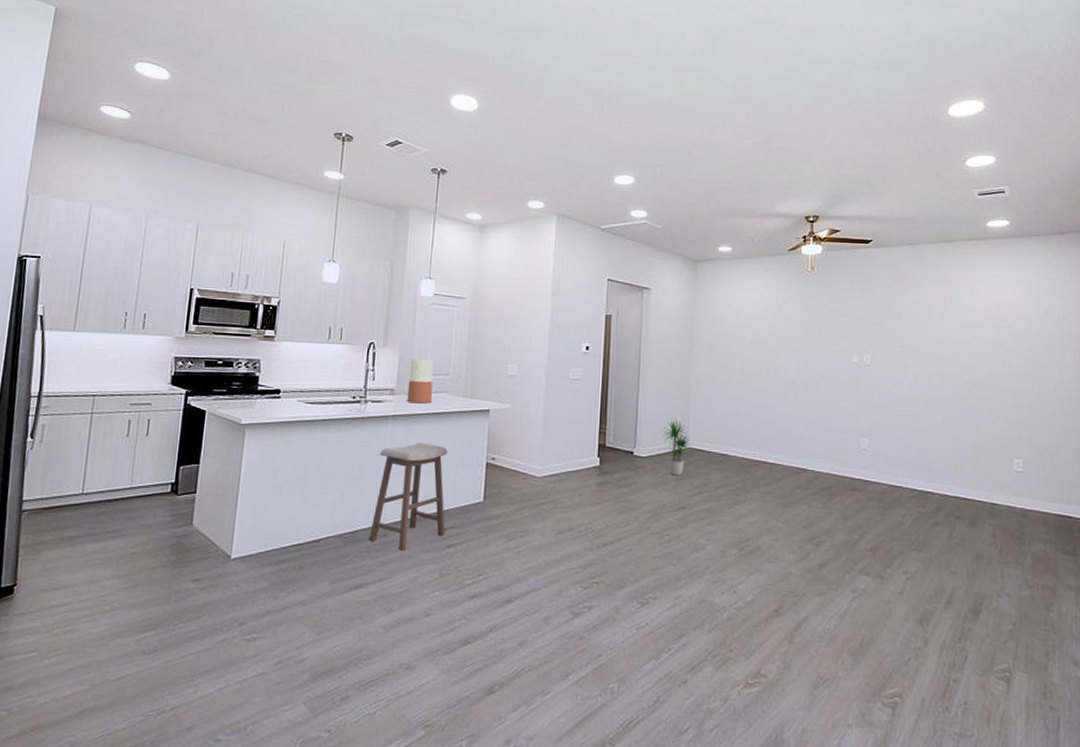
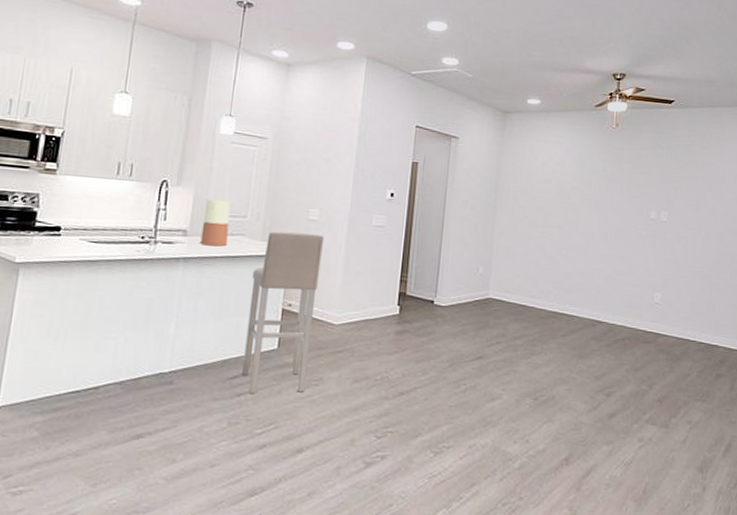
bar stool: present [369,443,448,551] -> none [153,287,242,399]
bar stool: none [451,387,524,546] -> present [242,231,325,394]
potted plant: present [661,420,694,476] -> none [462,270,494,326]

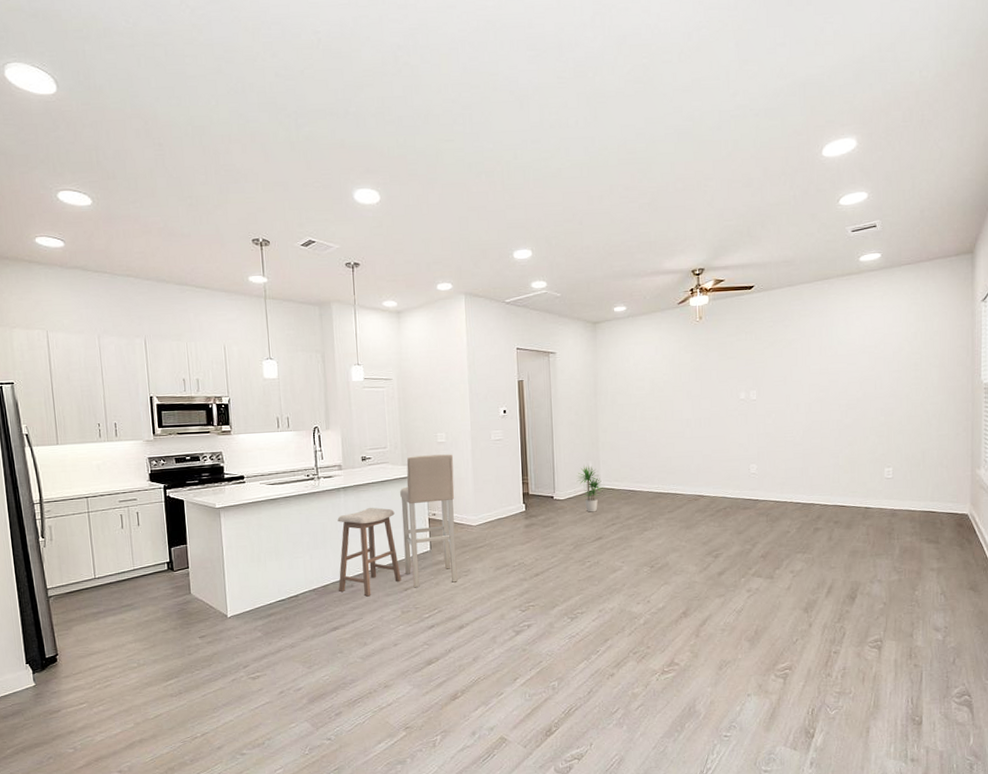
bar stool: none [153,287,242,399] -> present [337,508,402,597]
vase: present [200,199,231,247] -> none [352,436,376,476]
potted plant: none [462,270,494,326] -> present [576,466,605,513]

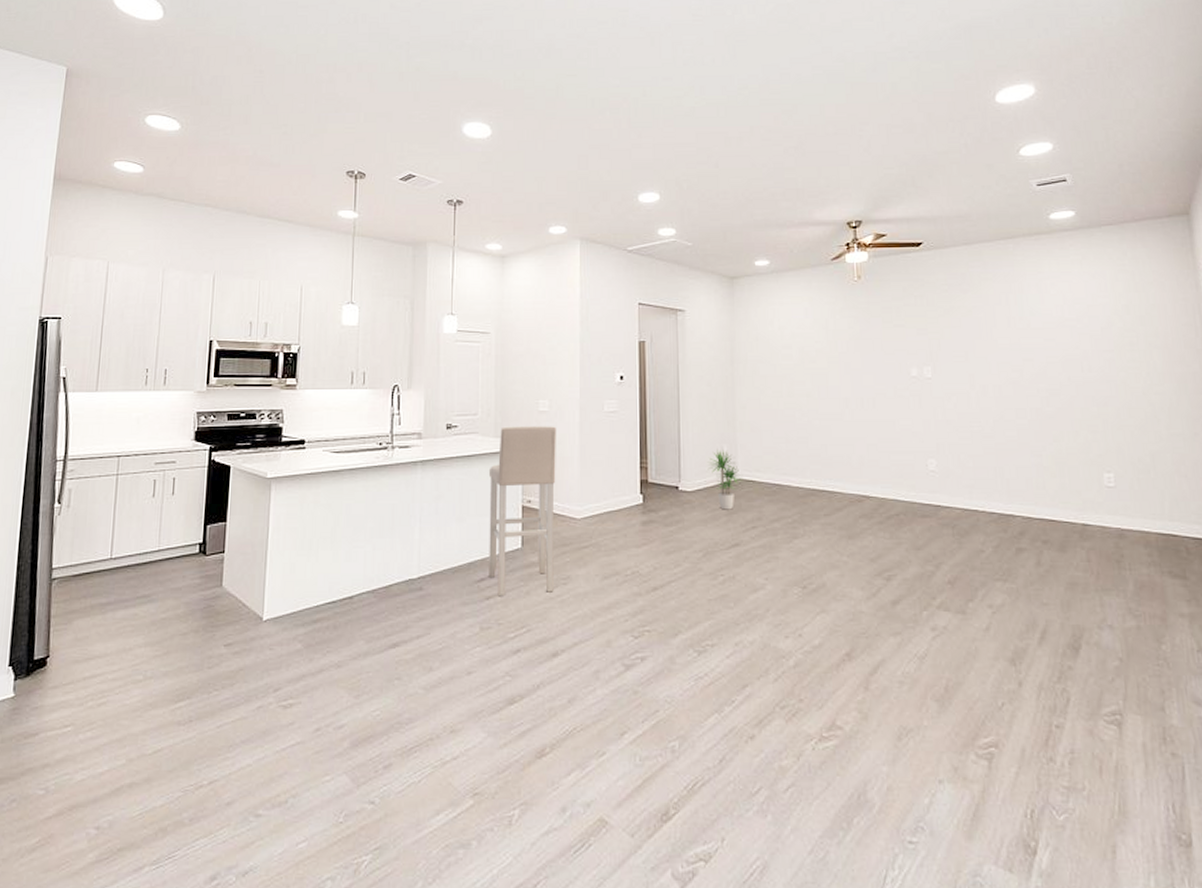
bar stool: present [337,508,402,597] -> none [404,489,483,604]

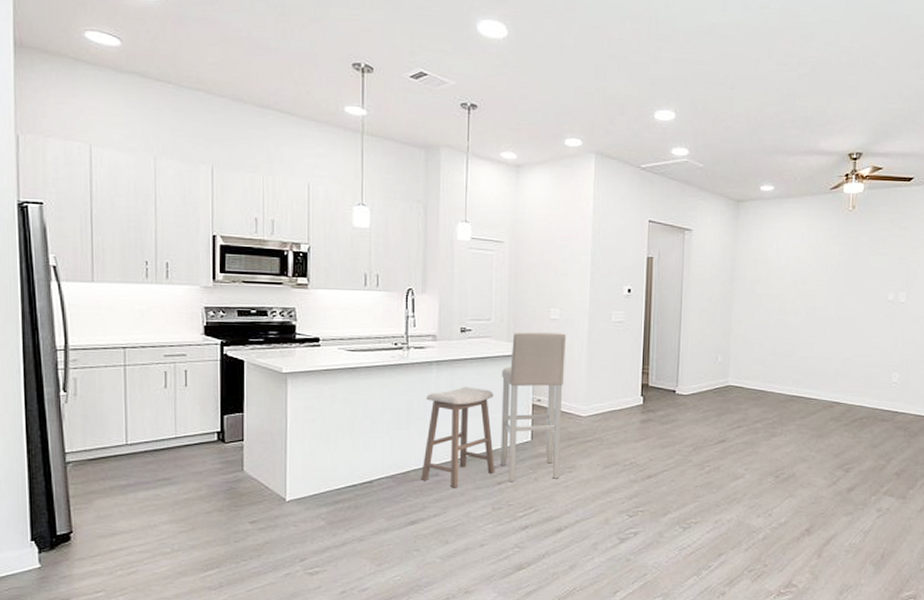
bar stool: none [404,489,483,604] -> present [421,387,495,488]
potted plant: present [707,450,744,510] -> none [702,359,734,412]

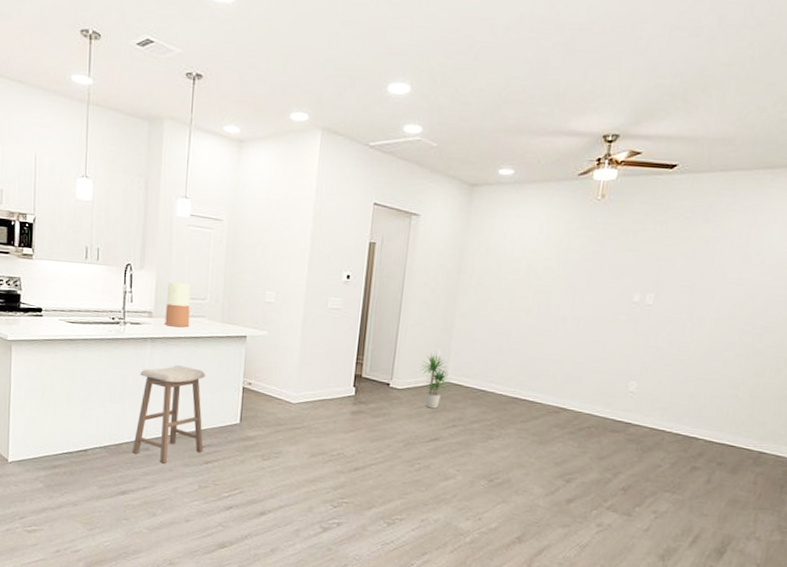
vase: none [450,304,476,349] -> present [165,282,191,328]
bar stool: present [500,332,567,482] -> none [209,313,281,464]
potted plant: none [702,359,734,412] -> present [419,354,452,409]

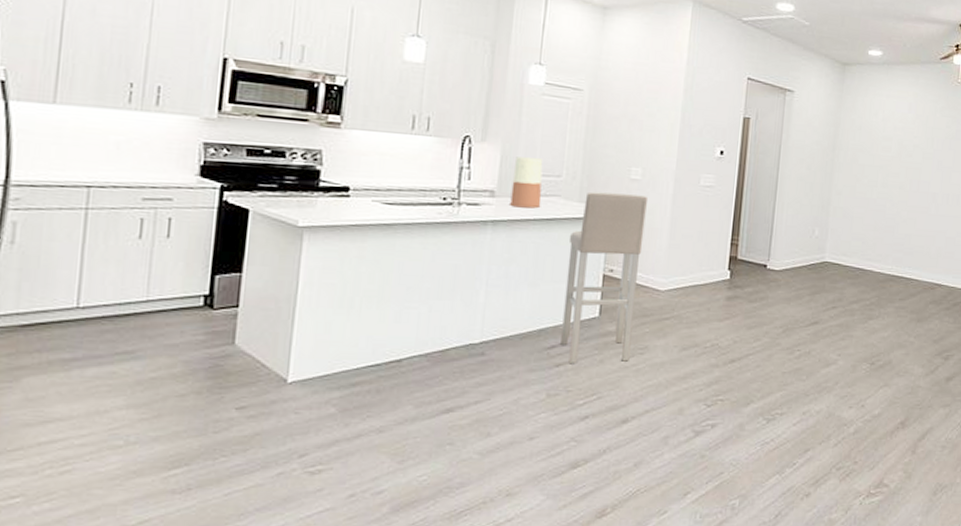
bar stool: present [132,365,205,464] -> none [463,252,559,370]
bar stool: none [209,313,281,464] -> present [561,191,649,365]
potted plant: present [419,354,452,409] -> none [797,232,831,290]

